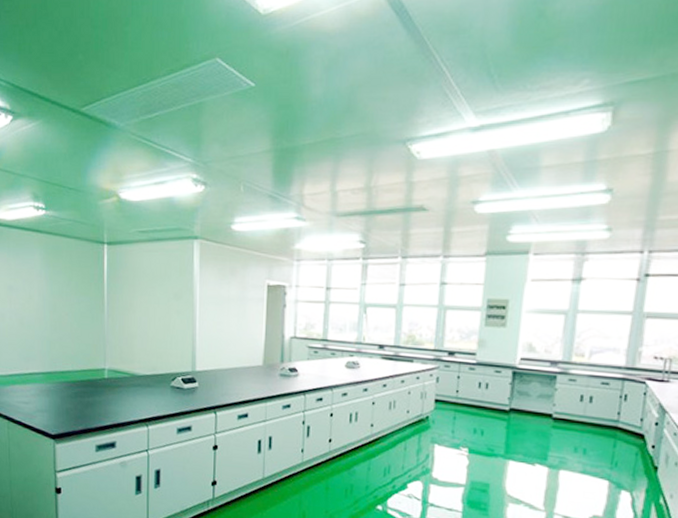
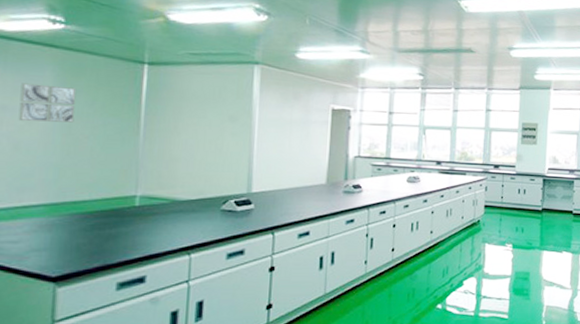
wall art: none [20,266,57,301] -> present [18,83,77,123]

